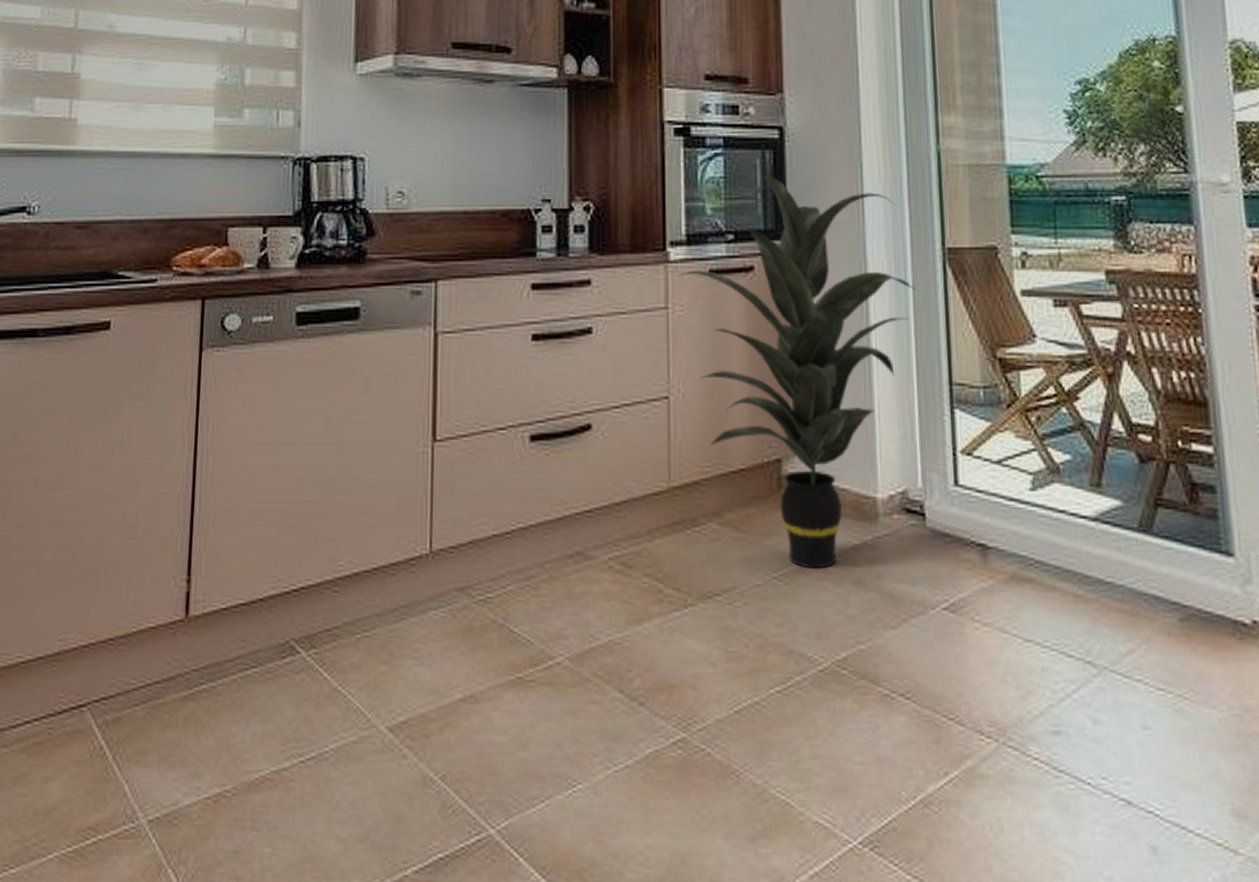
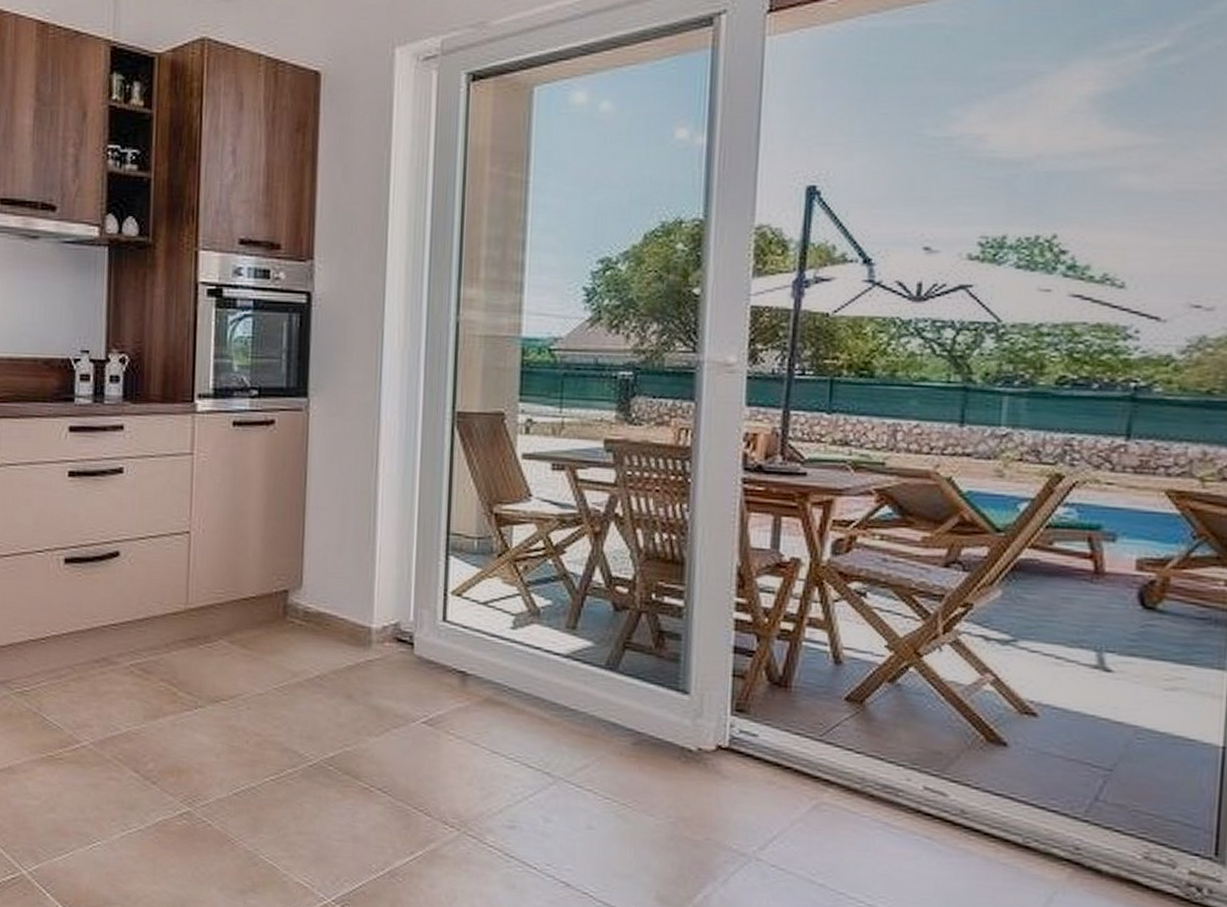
indoor plant: present [677,177,916,569] -> none [203,338,424,684]

